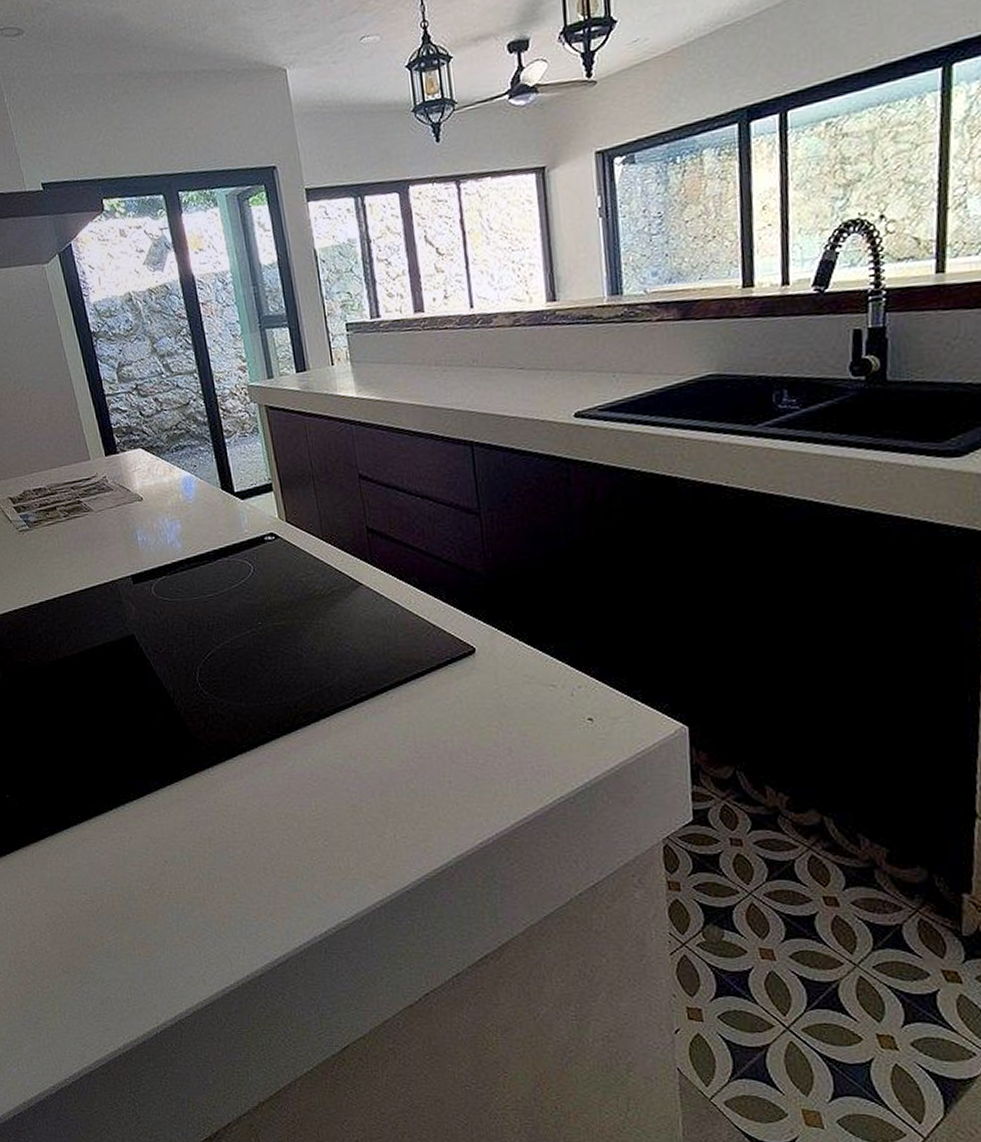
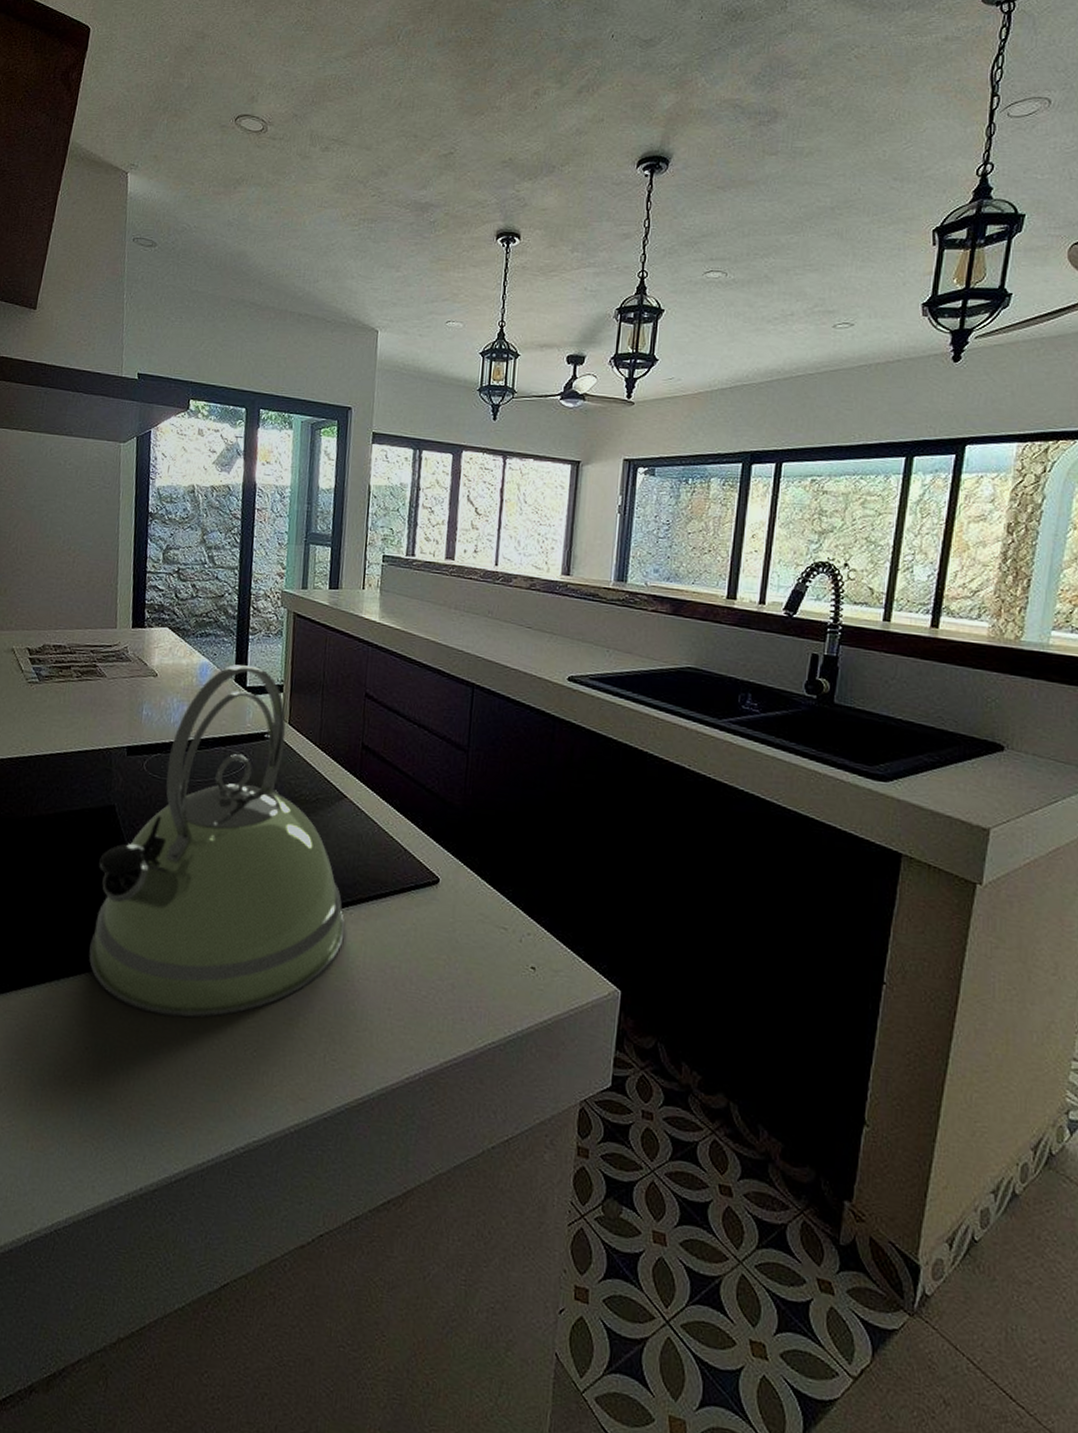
kettle: none [133,469,390,821] -> present [89,664,345,1018]

